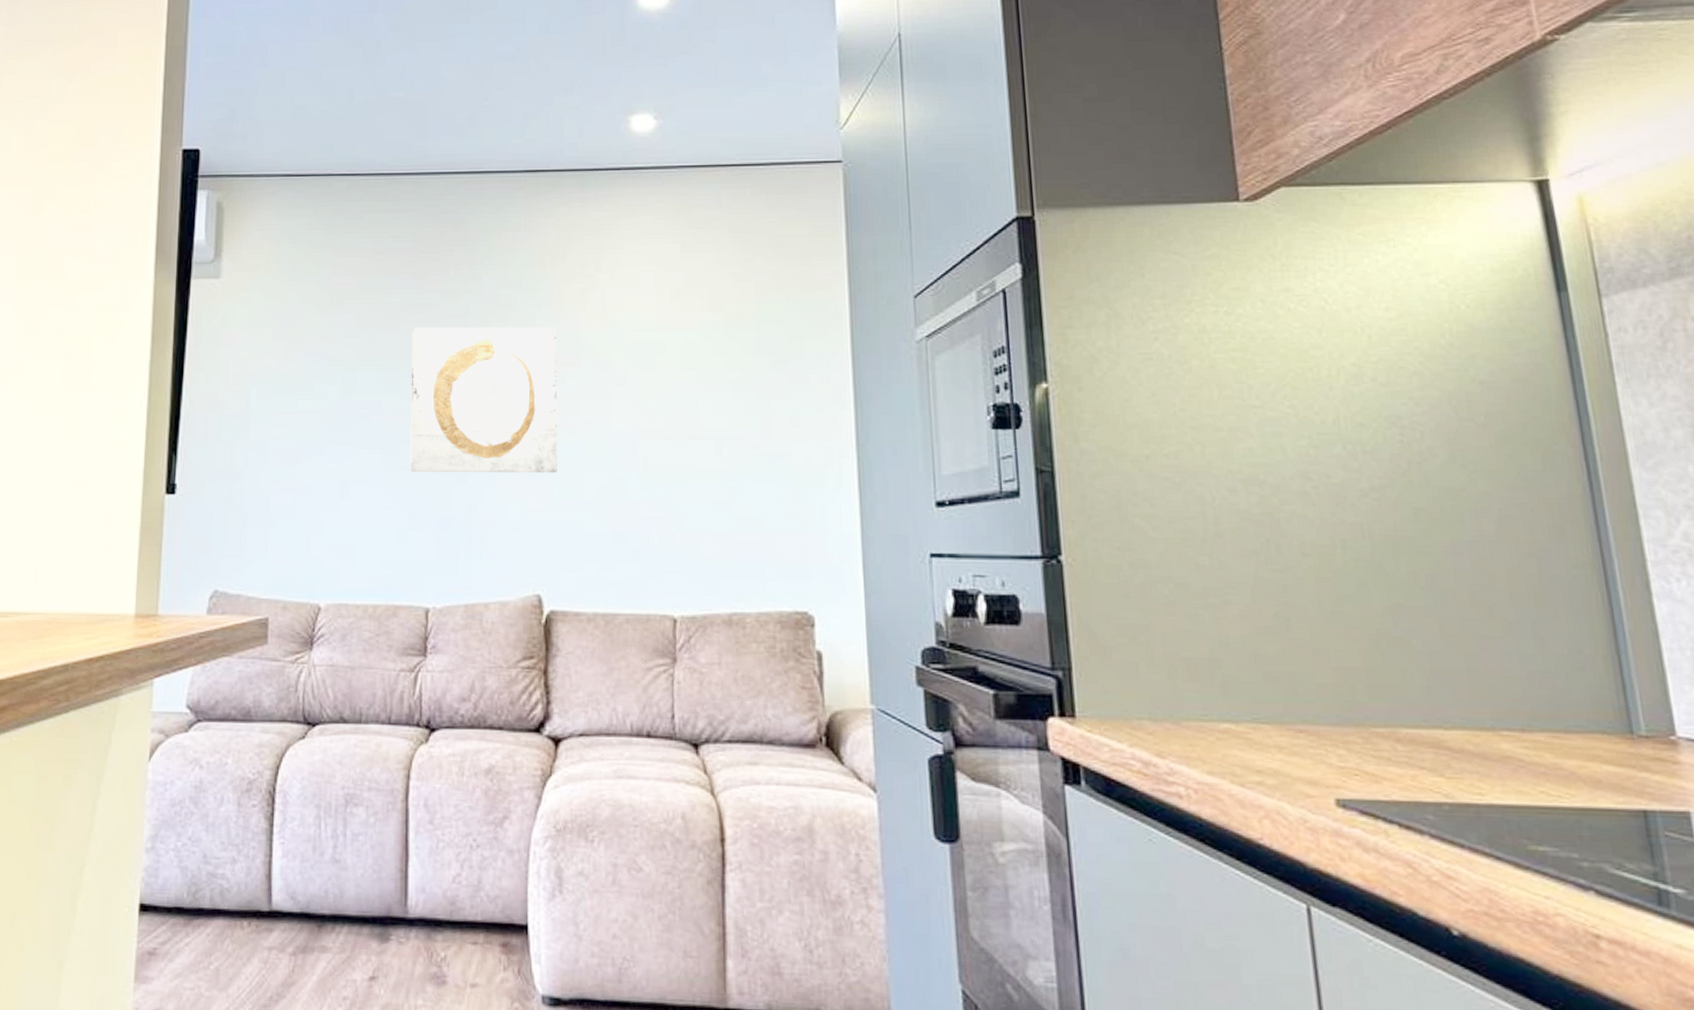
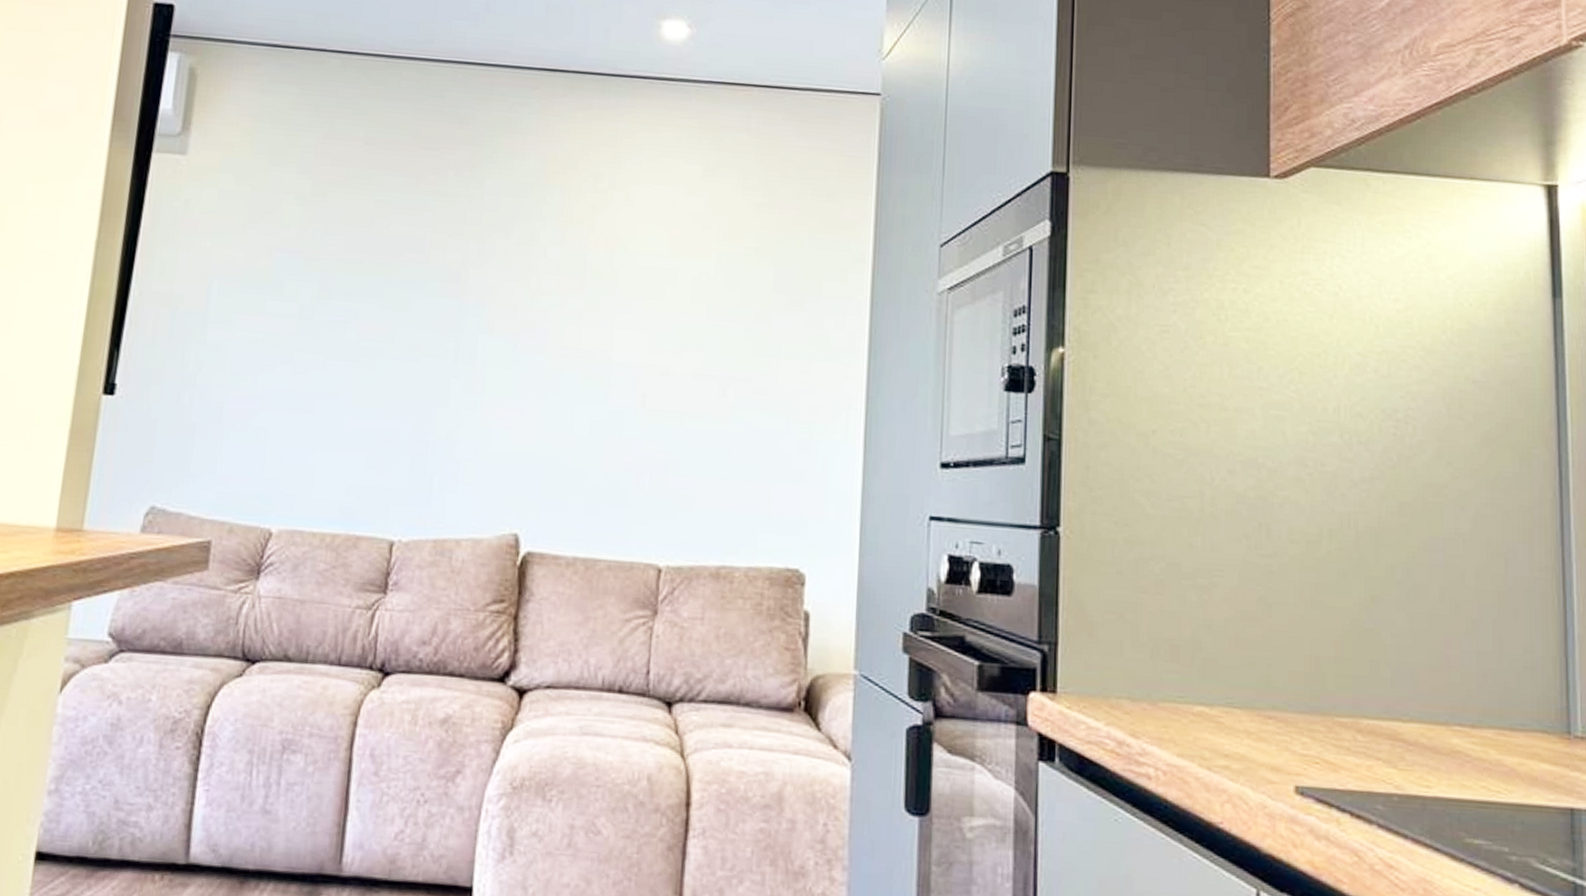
wall art: present [410,327,557,474] -> none [385,231,561,404]

